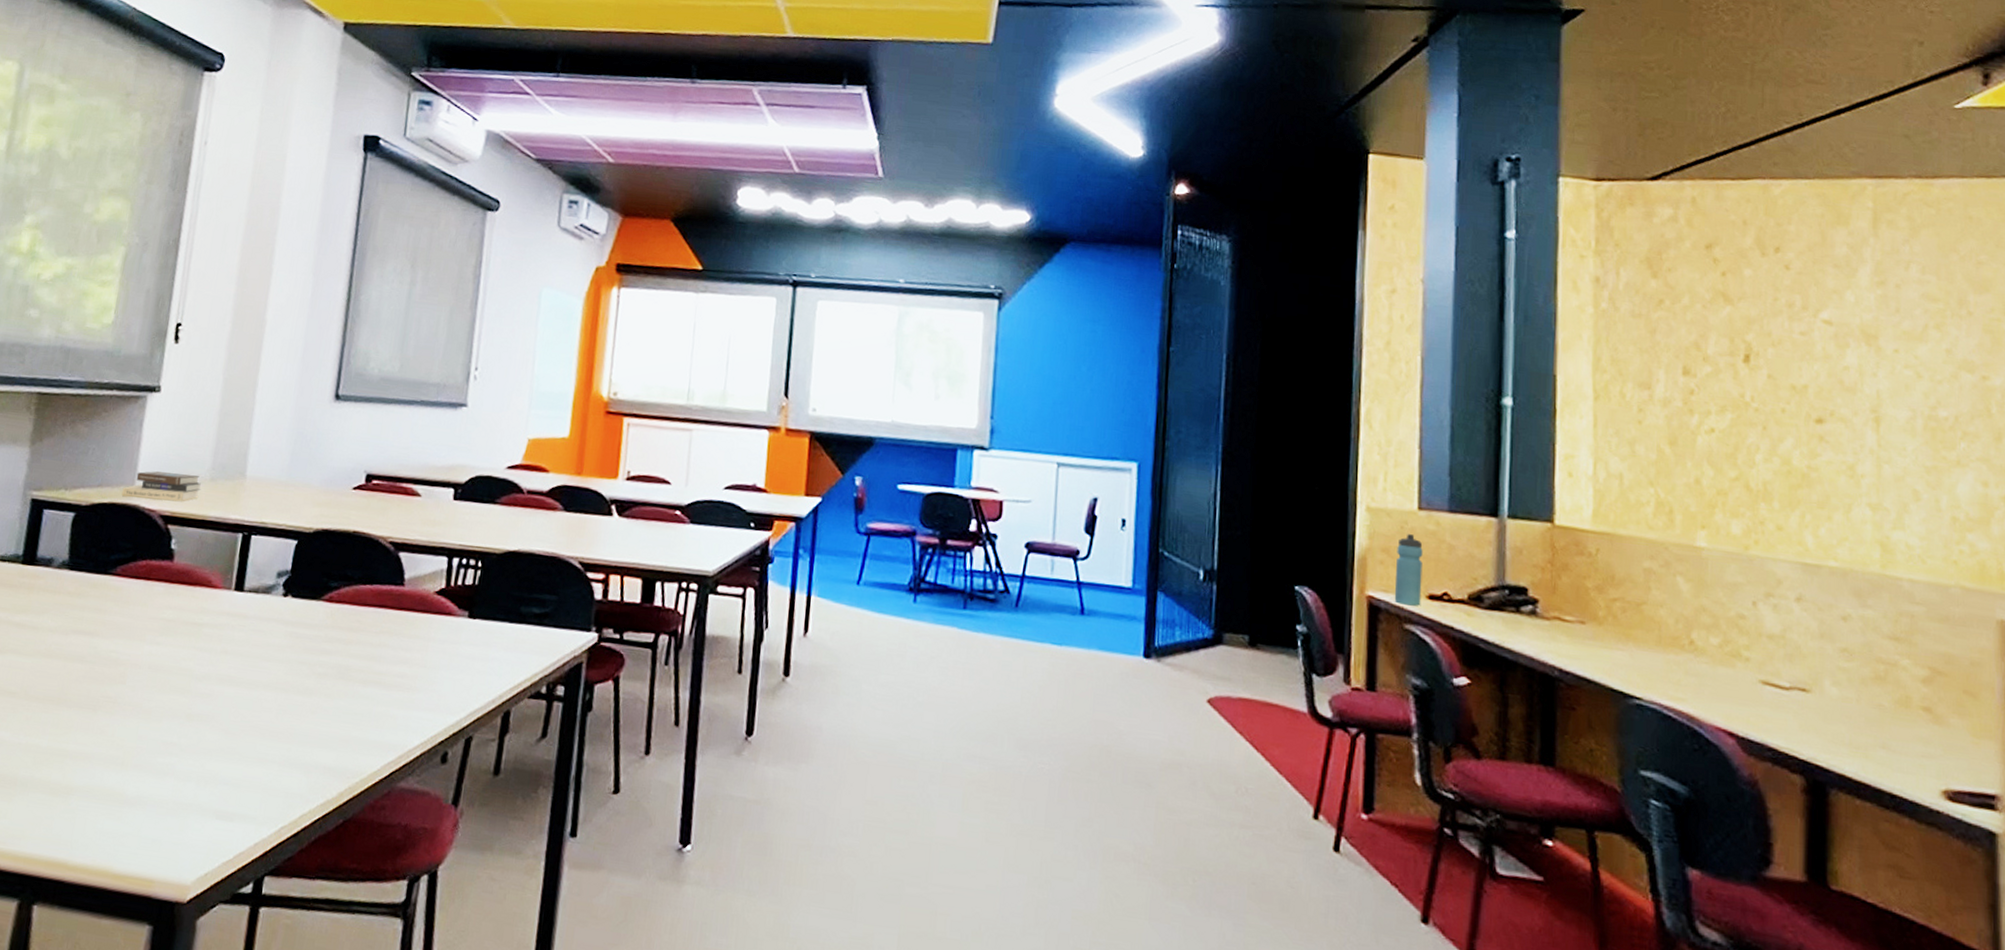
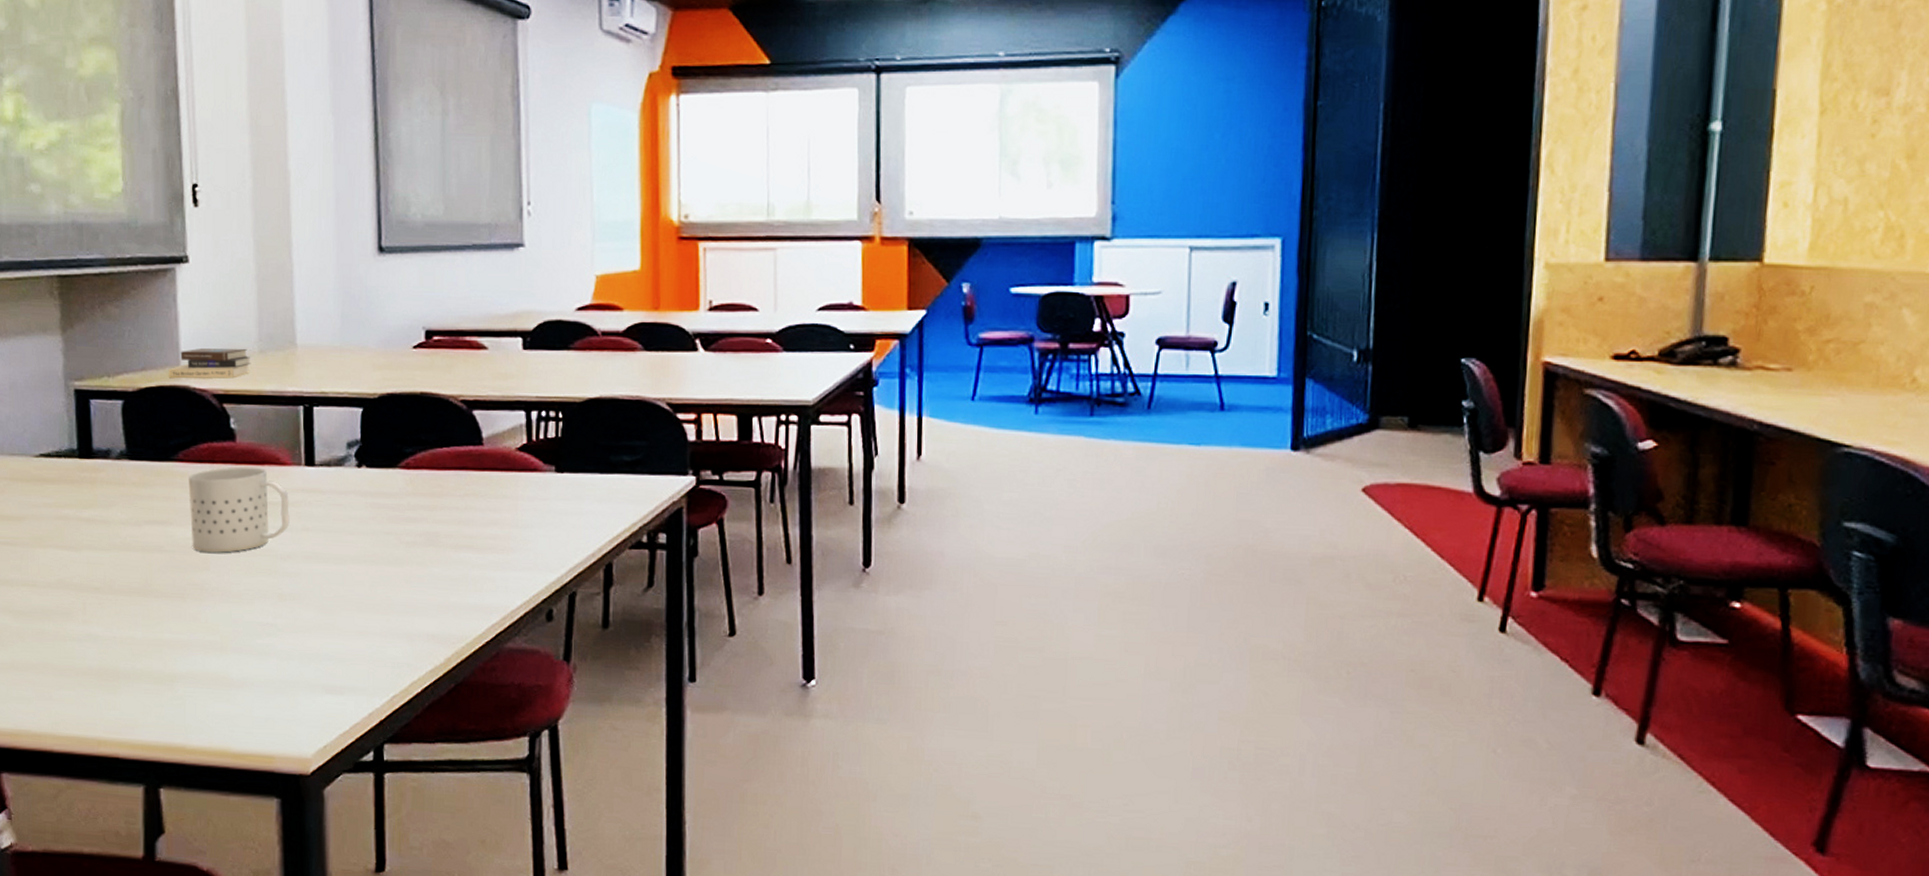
mug: none [113,585,214,668] -> present [188,466,290,553]
water bottle: present [1394,534,1423,606] -> none [1574,290,1609,368]

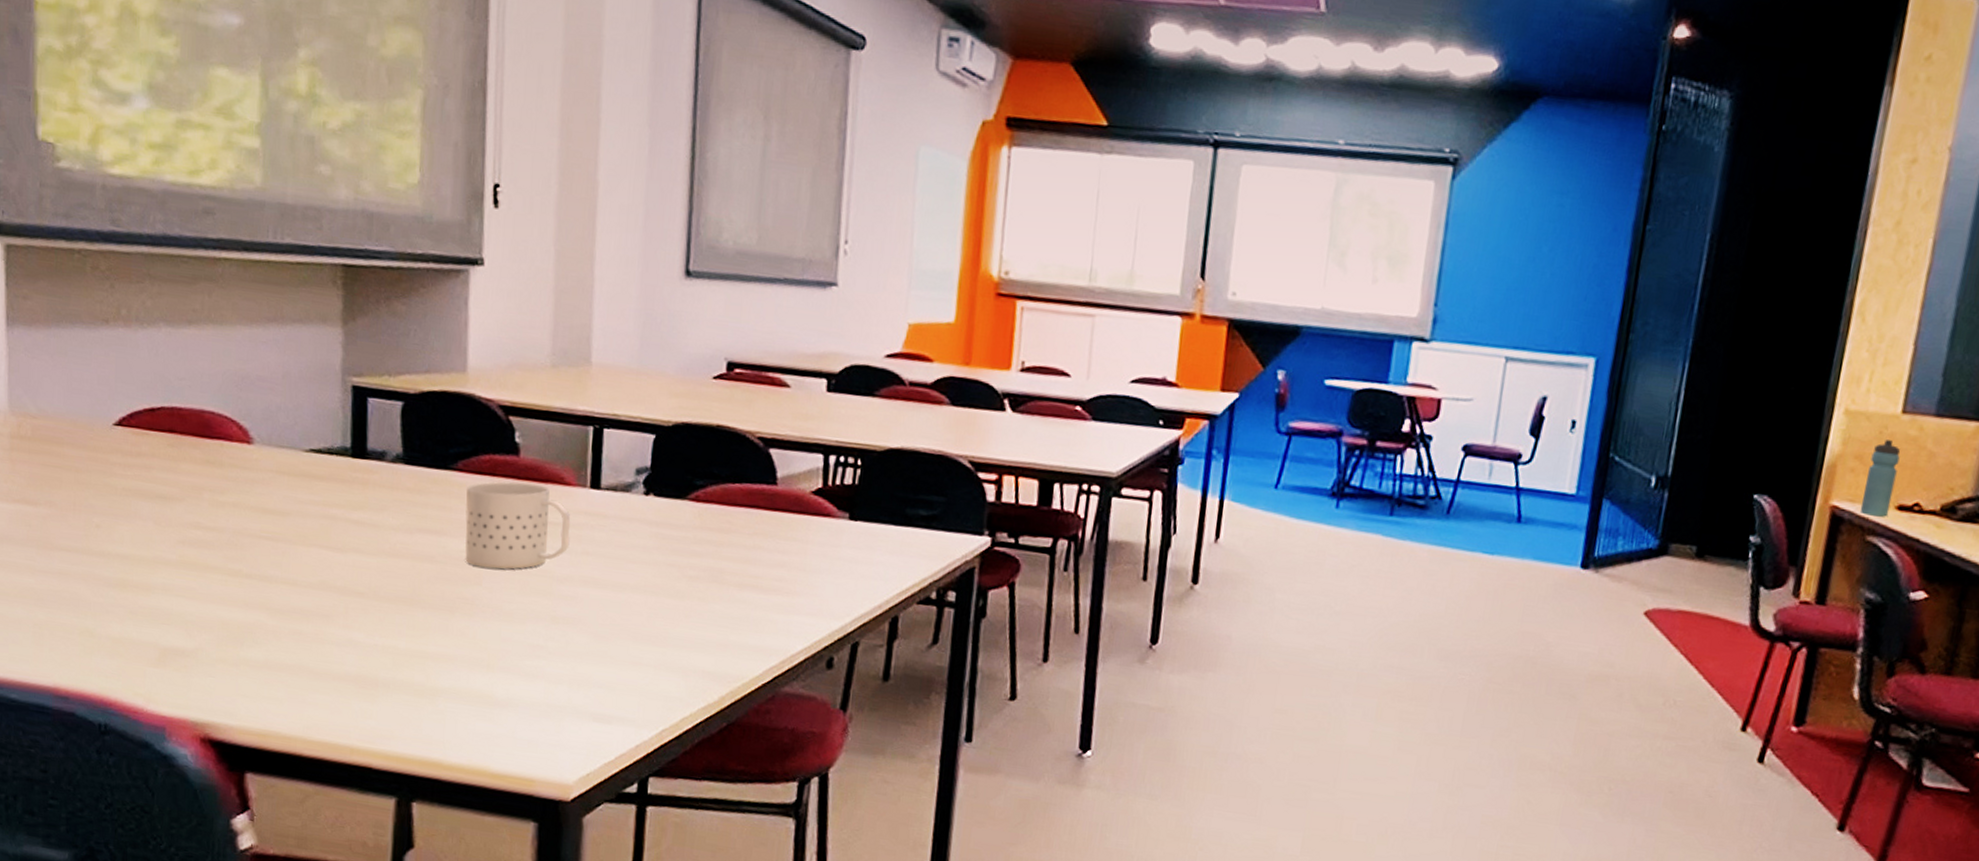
books: present [168,348,251,379] -> none [453,356,542,391]
water bottle: none [1574,290,1609,368] -> present [1860,440,1900,517]

